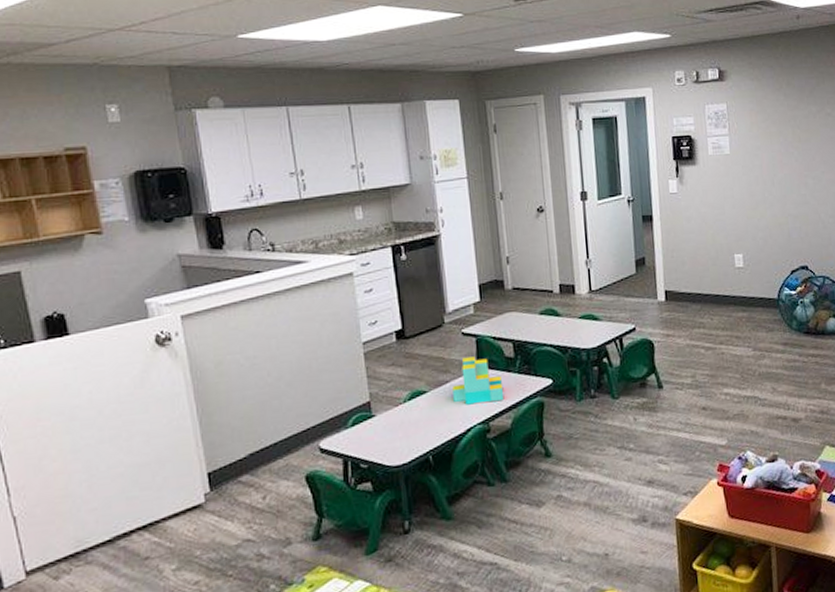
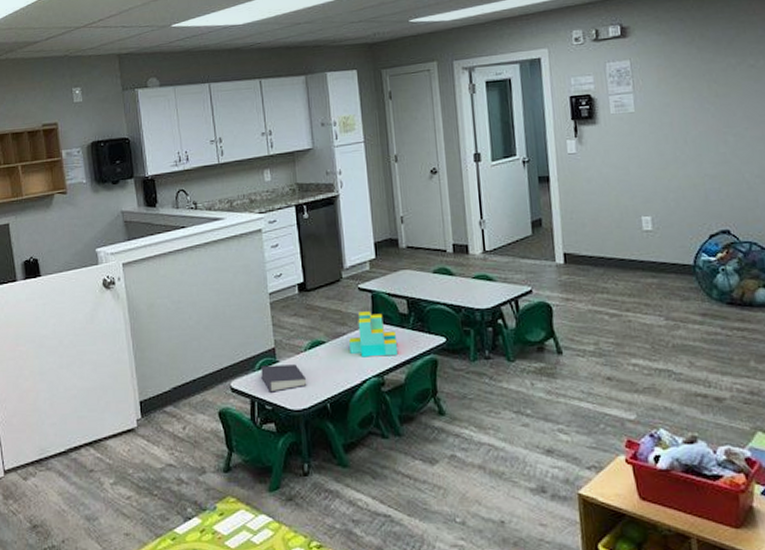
book: none [354,417,407,450] -> present [261,364,307,393]

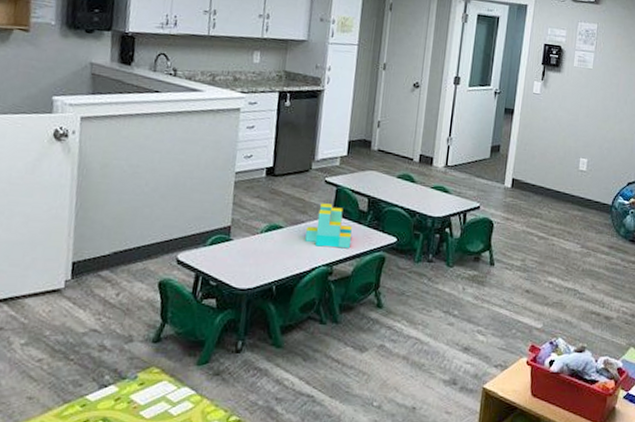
book: present [261,364,307,393] -> none [211,242,258,270]

